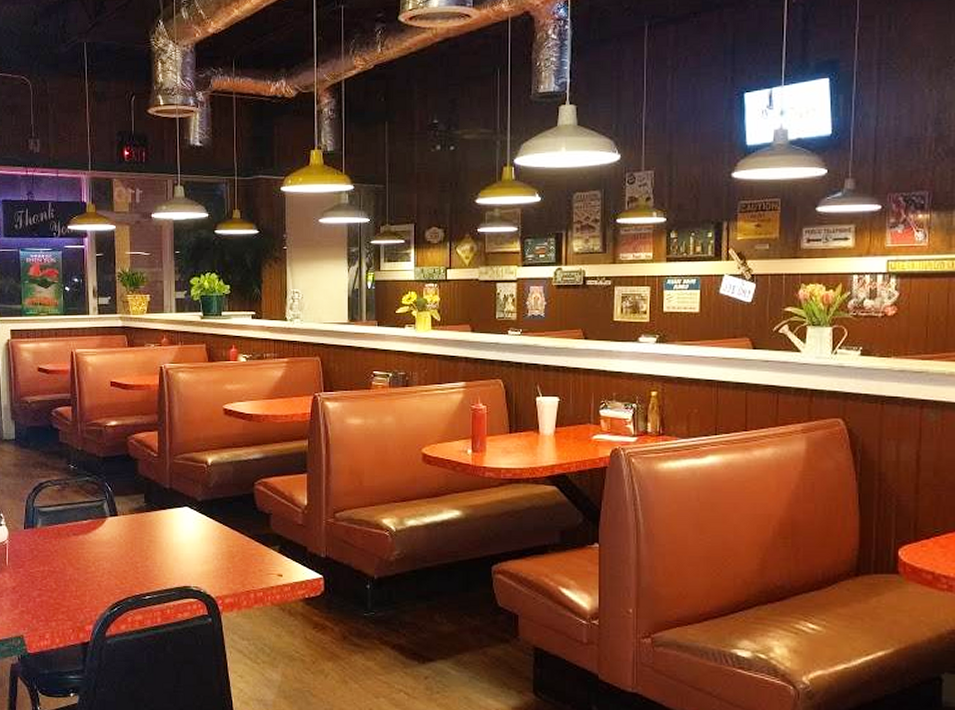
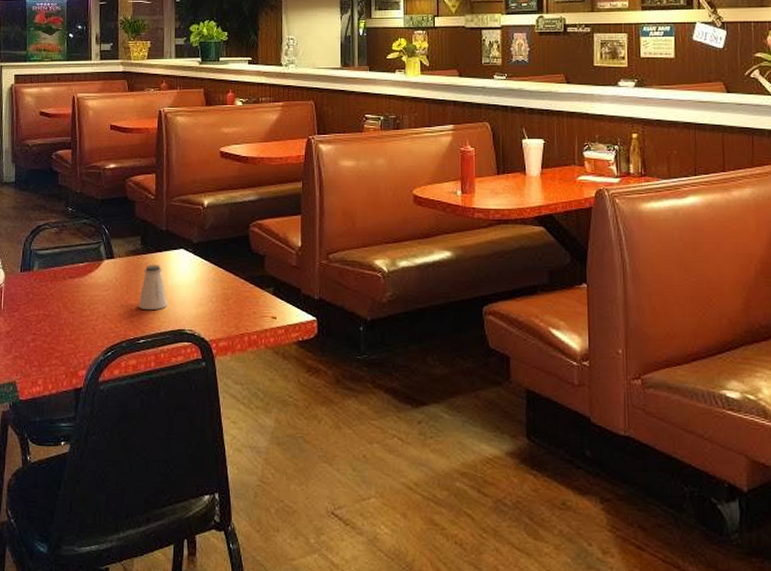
saltshaker: none [143,522,173,568] -> present [138,265,168,311]

